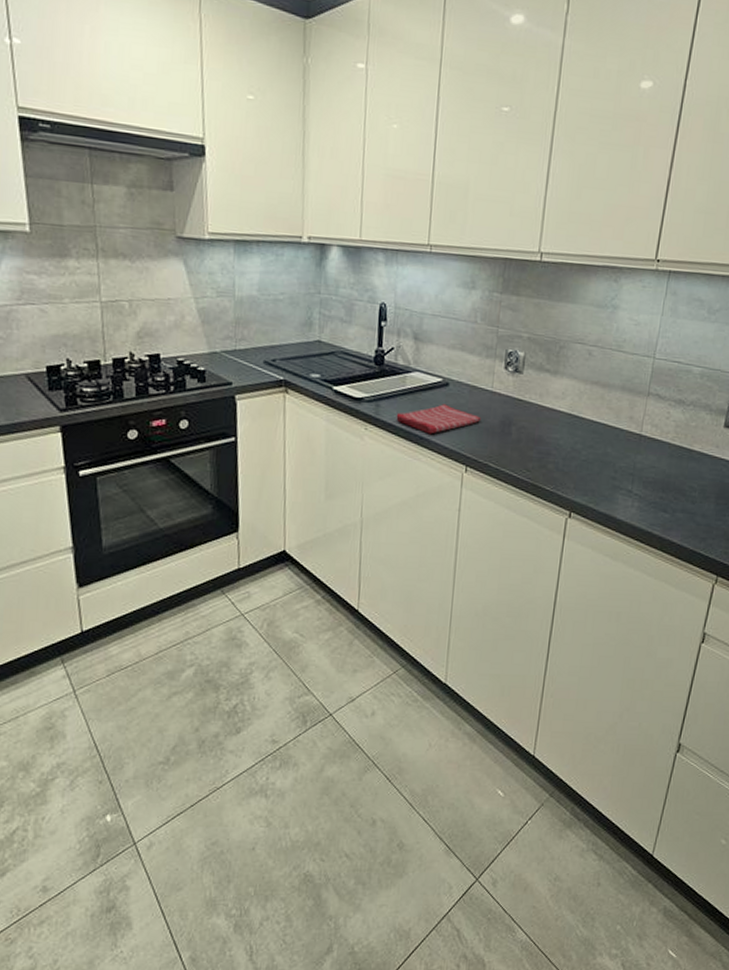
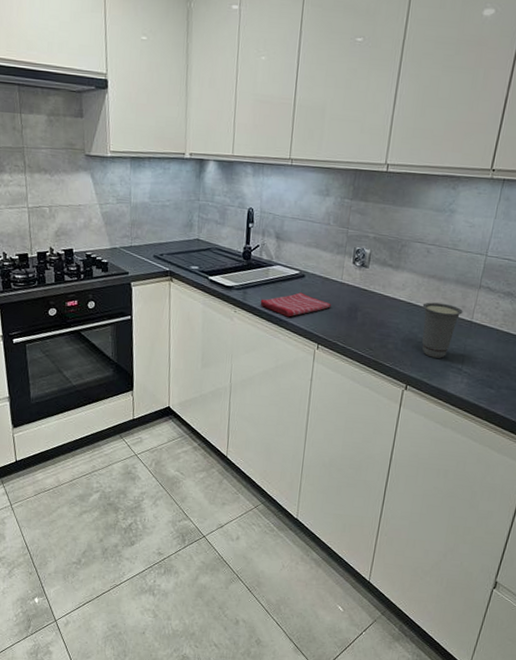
cup: none [585,413,631,479] -> present [422,302,463,359]

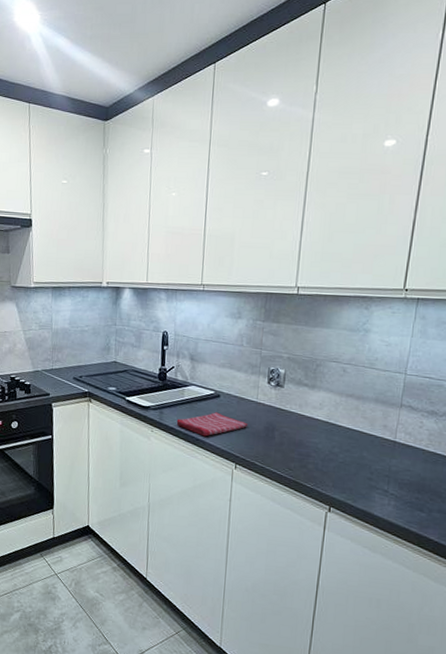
cup: present [422,302,463,359] -> none [341,421,385,479]

